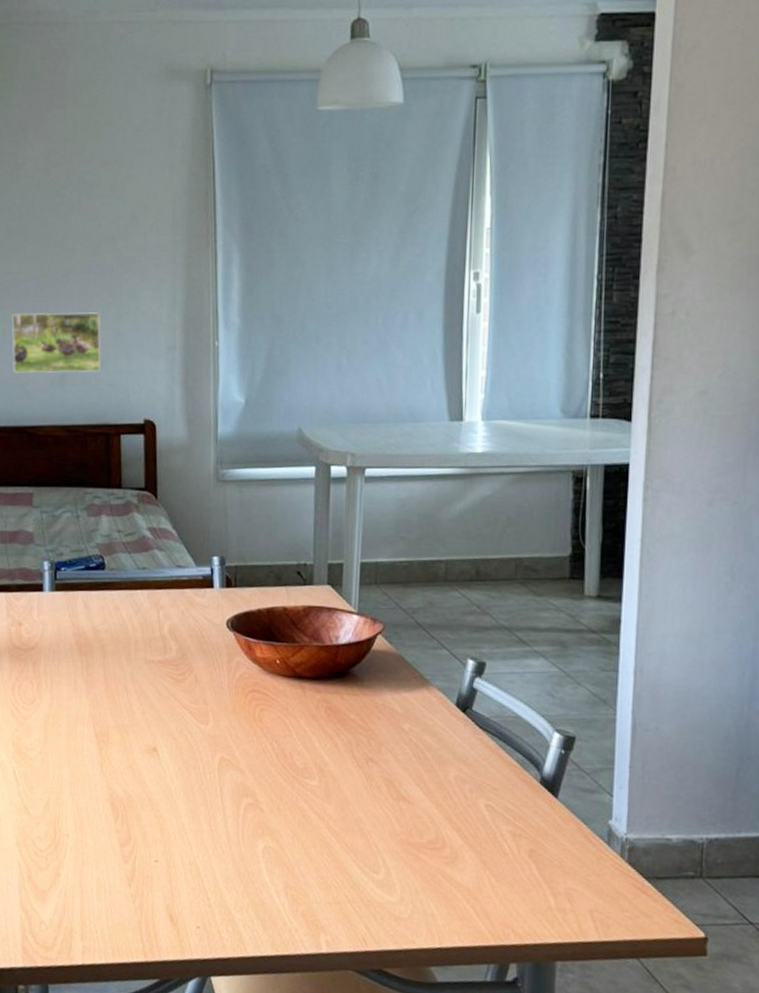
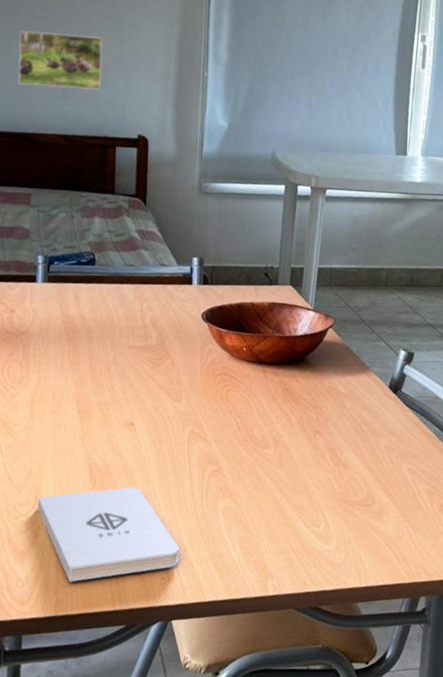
notepad: none [56,821,215,928] -> present [37,487,180,582]

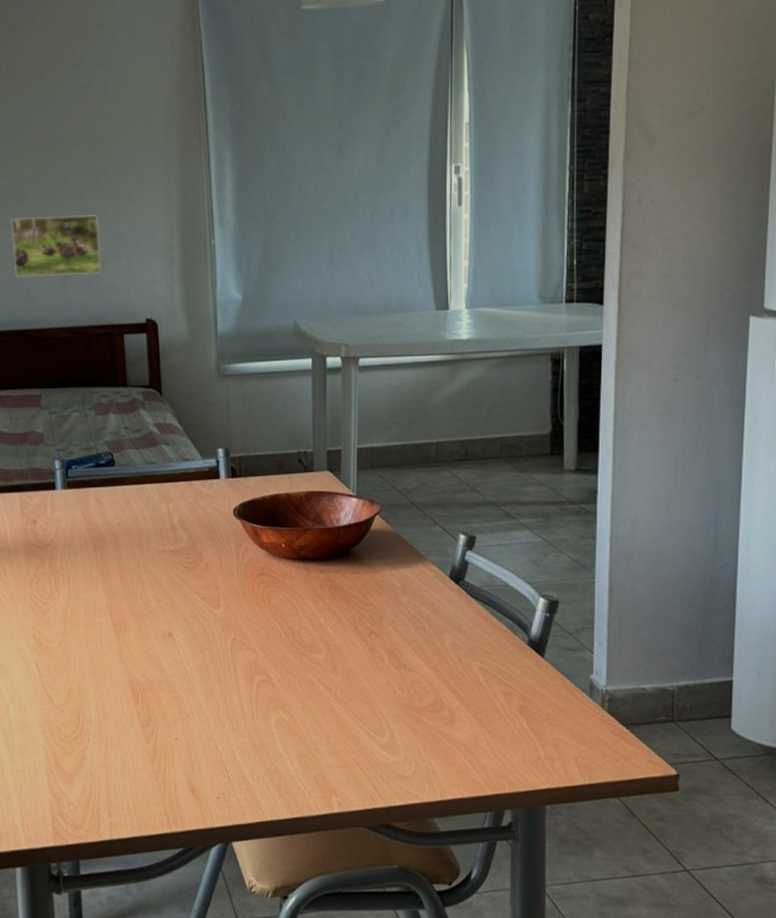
notepad: present [37,487,180,582] -> none [80,702,233,804]

